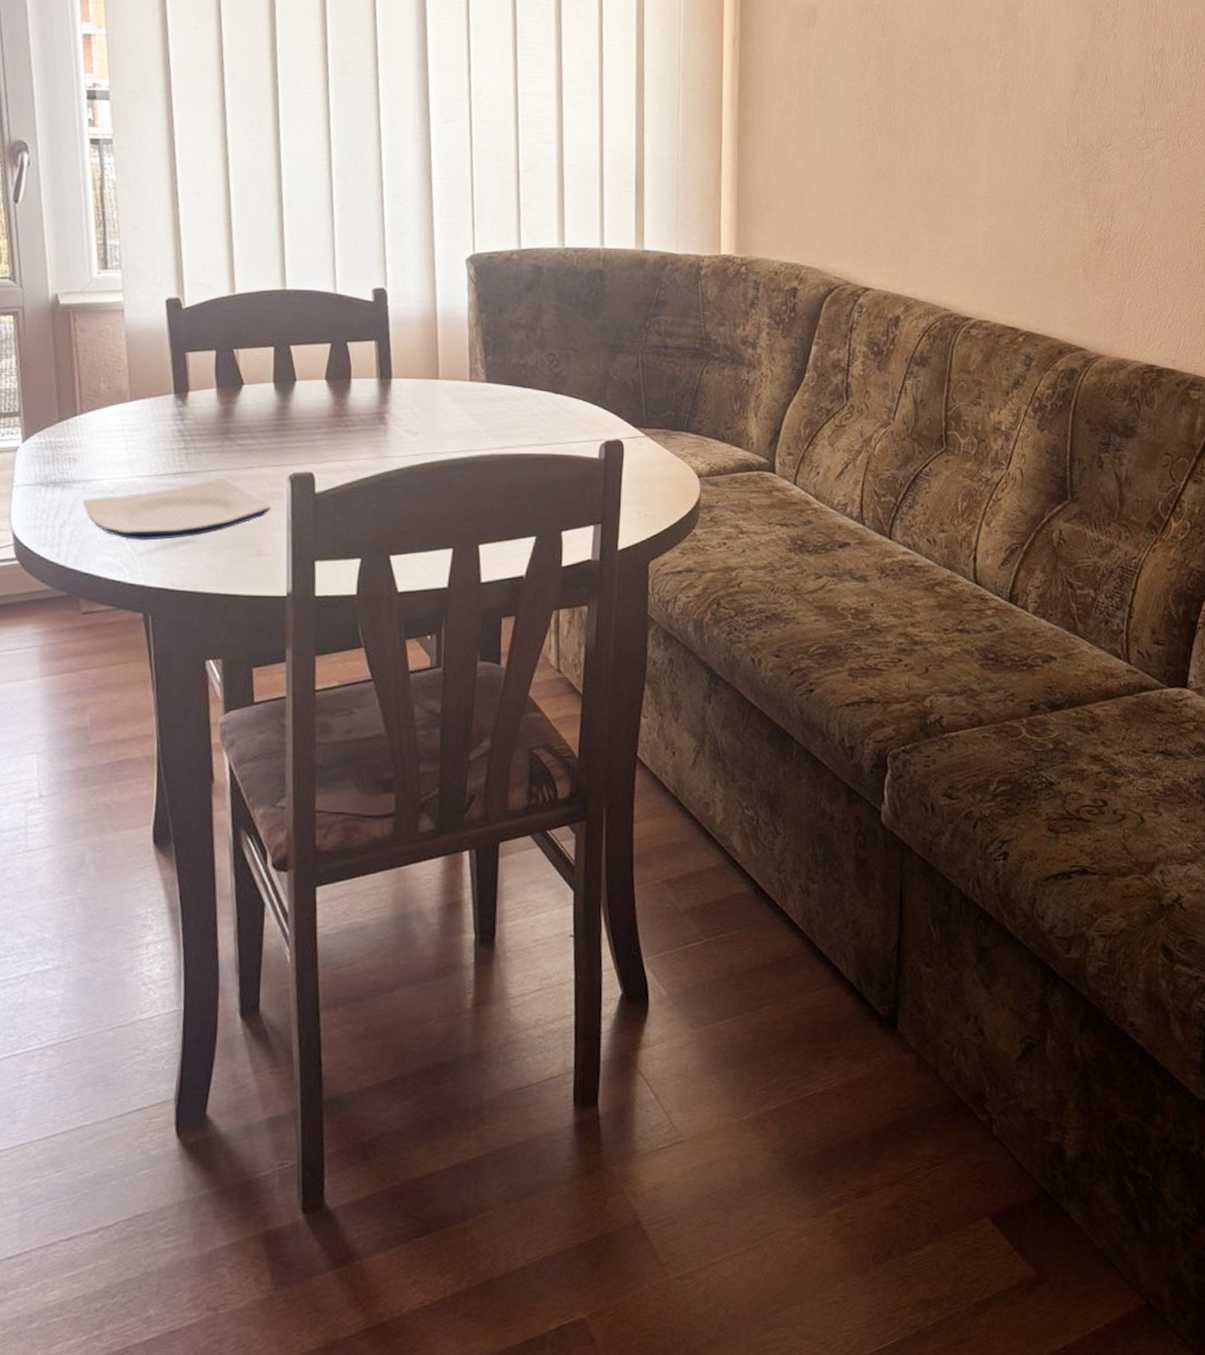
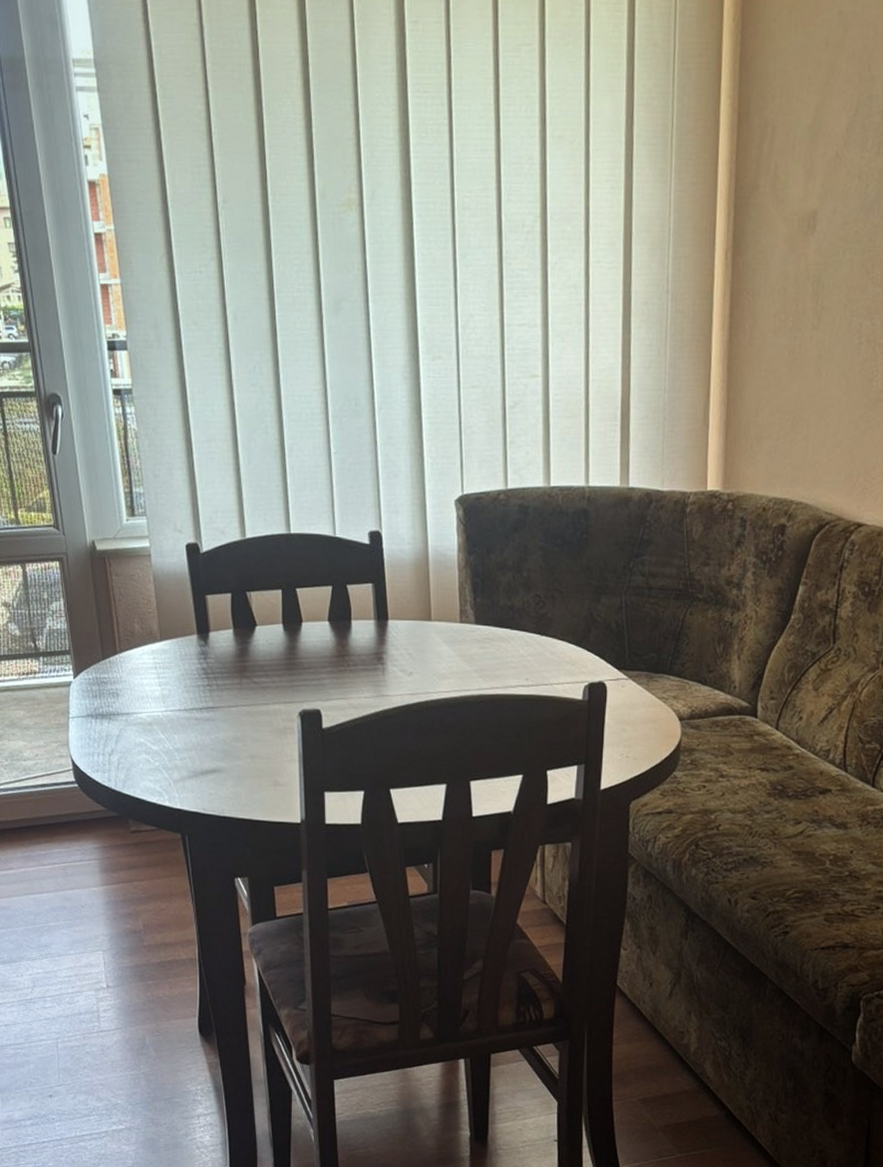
plate: present [83,478,272,541] -> none [126,713,285,769]

